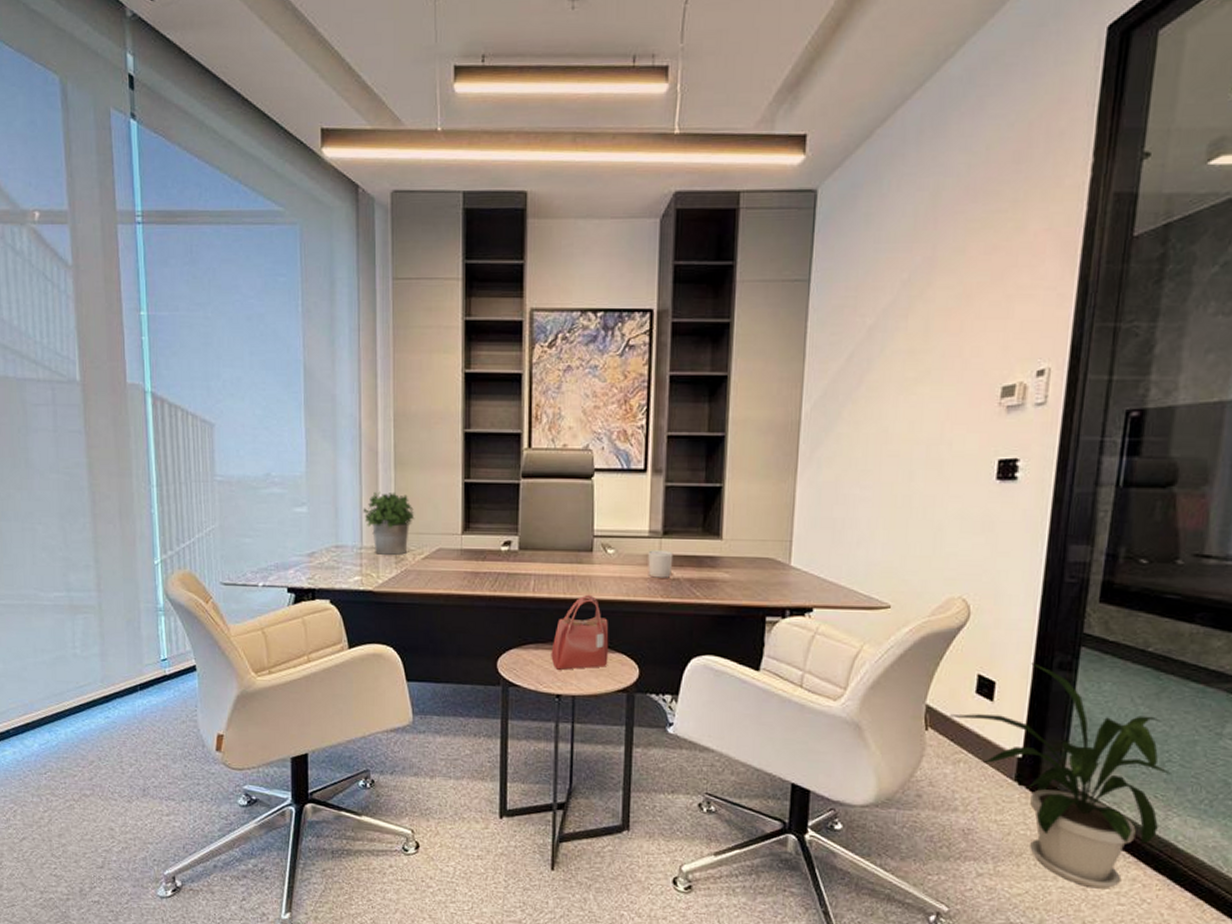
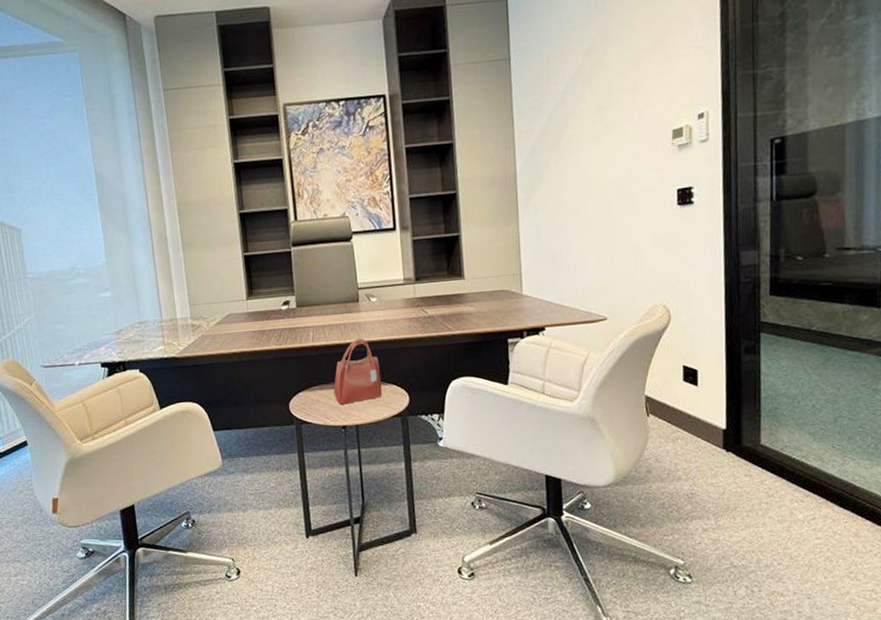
potted plant: present [363,491,415,556] -> none [159,271,205,326]
mug: present [648,550,674,578] -> none [405,293,427,318]
house plant: present [950,663,1171,889] -> none [665,350,843,529]

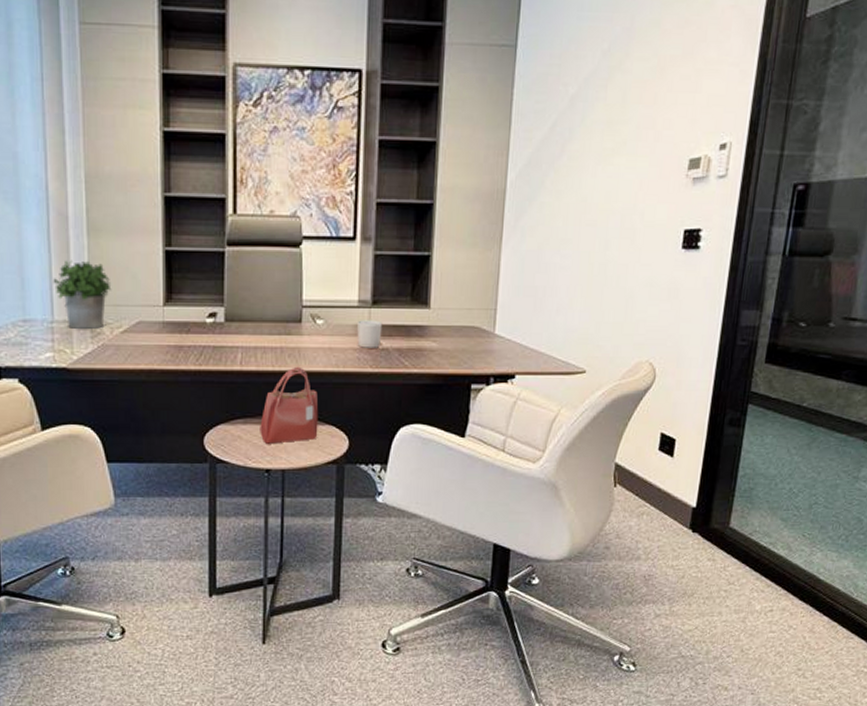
potted plant: none [159,271,205,326] -> present [53,260,112,330]
mug: none [405,293,427,318] -> present [357,320,383,348]

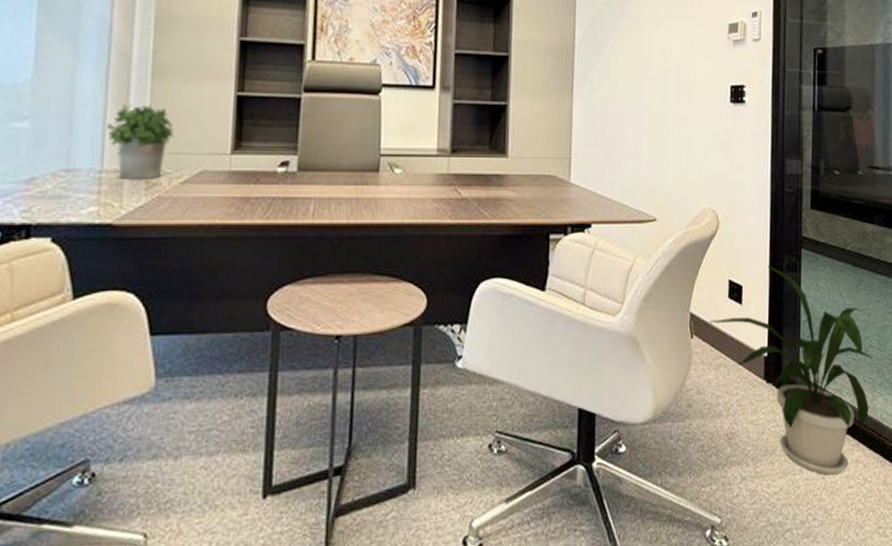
handbag: present [260,366,319,444] -> none [331,218,395,306]
mug: present [357,320,383,348] -> none [436,169,462,198]
house plant: none [636,420,817,620] -> present [710,266,873,476]

